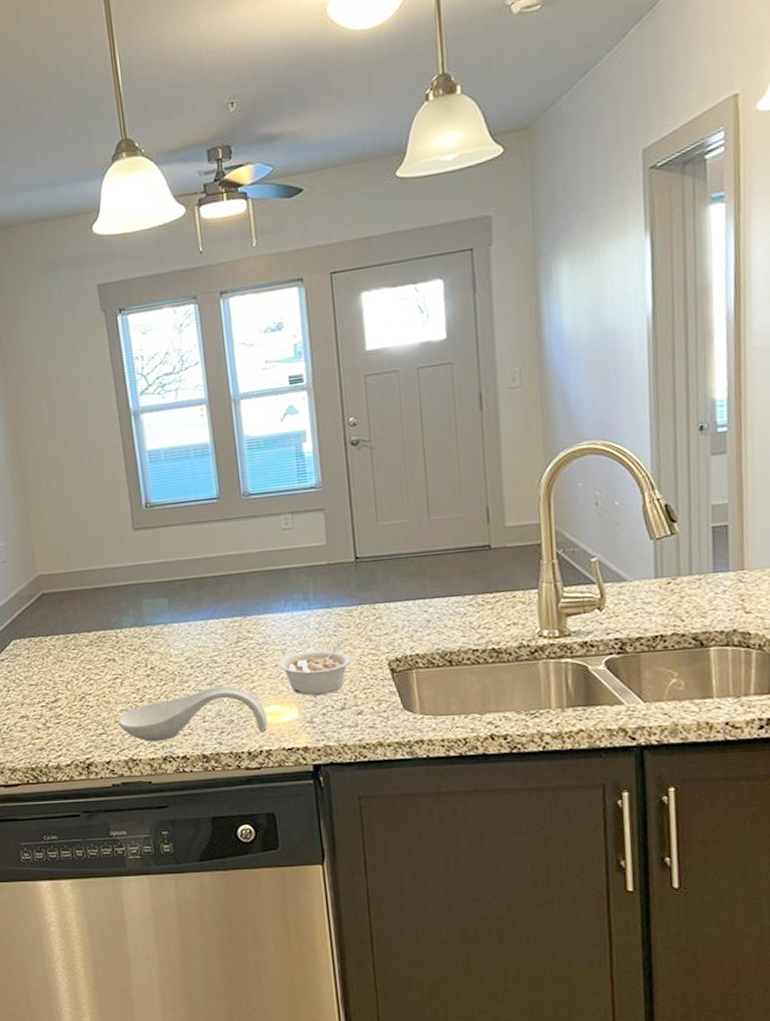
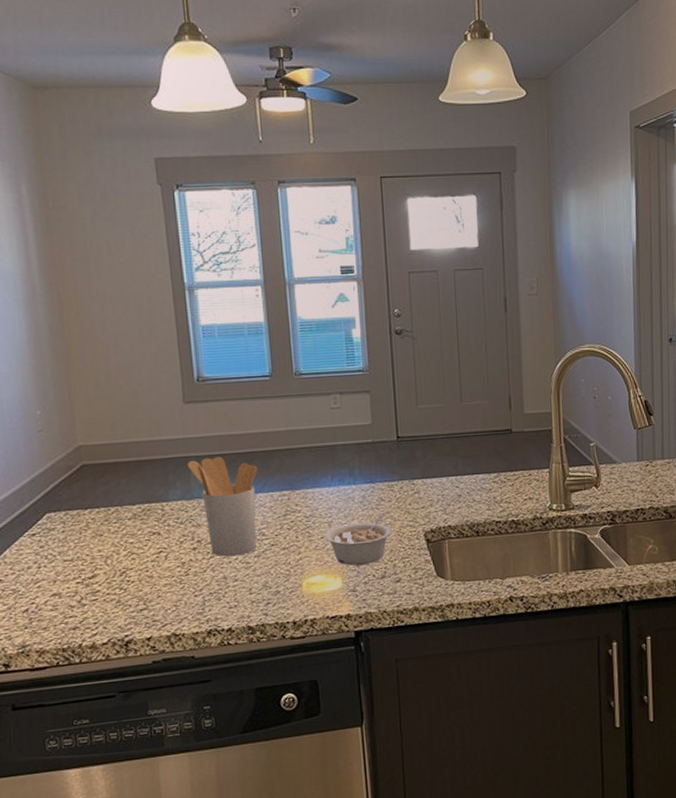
spoon rest: present [118,685,268,742] -> none [161,557,314,616]
utensil holder: none [138,583,209,684] -> present [186,456,258,557]

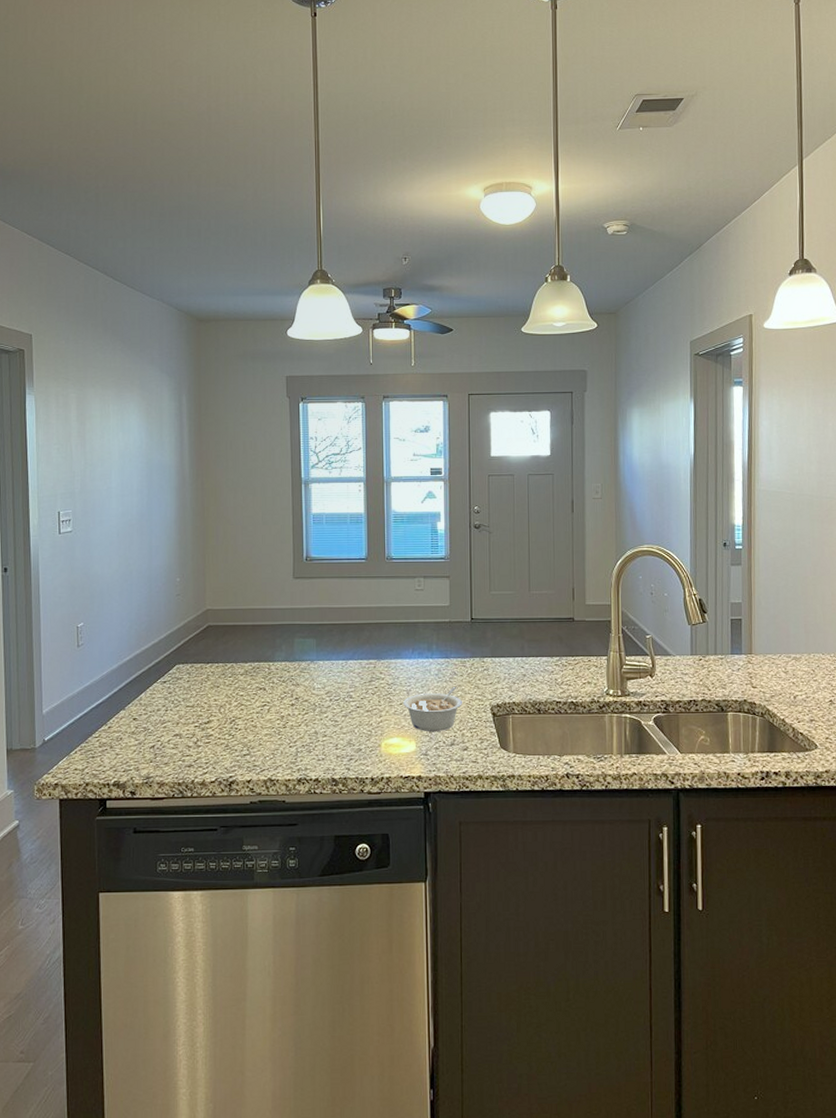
utensil holder: present [186,456,258,557] -> none [292,626,350,714]

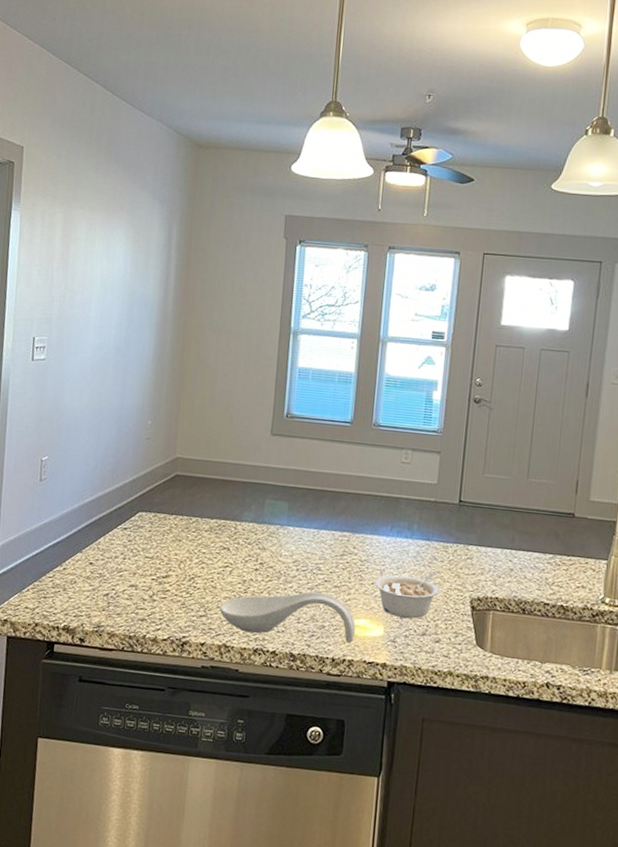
spoon rest: none [262,718,391,765] -> present [219,591,356,643]

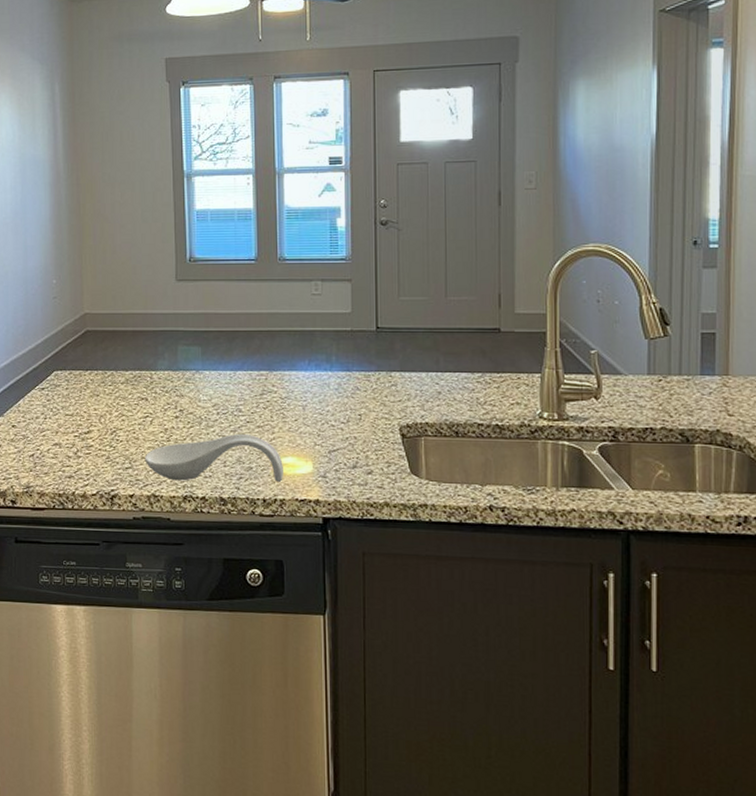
legume: present [375,572,440,619] -> none [299,402,366,453]

